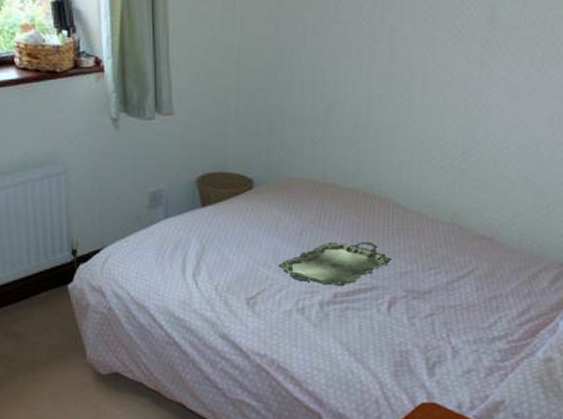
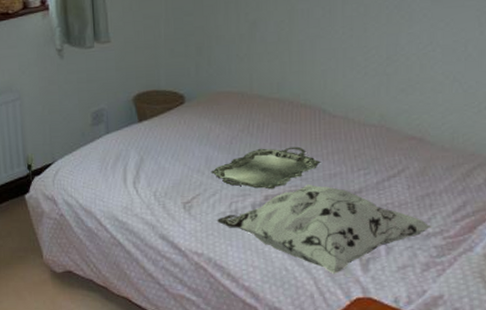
decorative pillow: none [281,283,498,379] -> present [216,184,433,275]

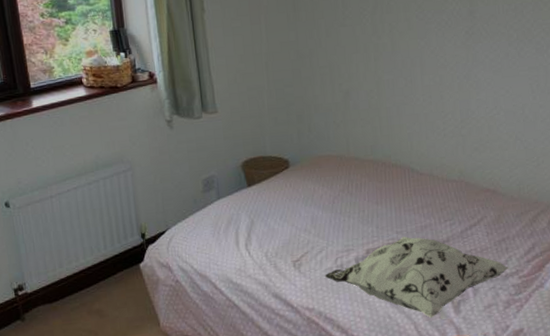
serving tray: present [211,146,321,190] -> none [317,203,413,244]

